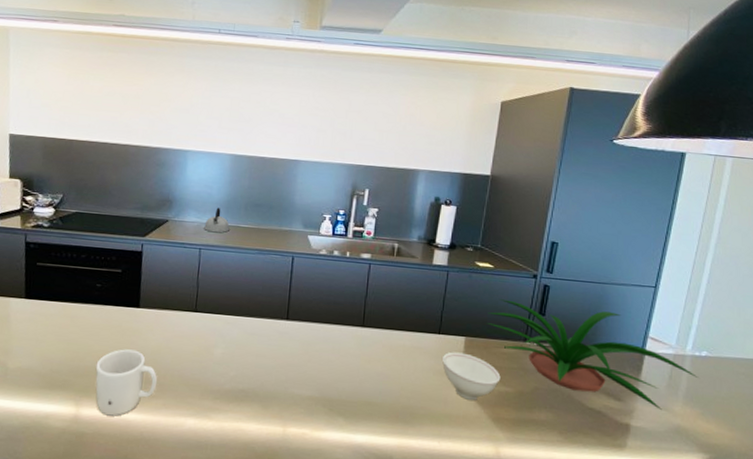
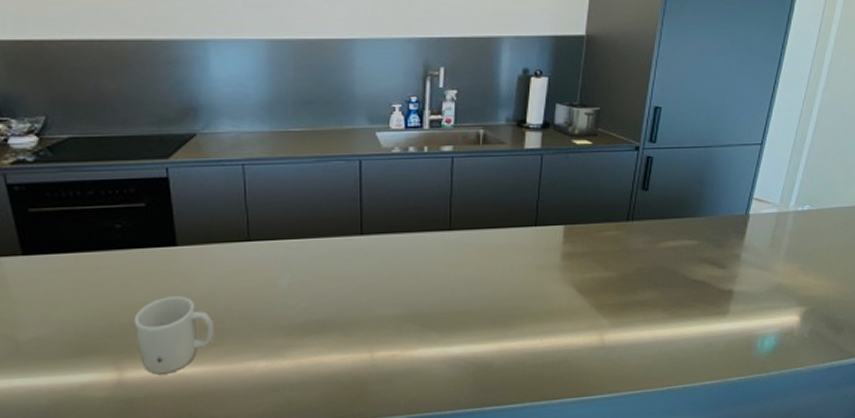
kettle: present [204,207,230,233] -> none [244,110,277,143]
bowl: present [442,352,501,400] -> none [541,243,603,291]
toaster: none [458,227,503,262] -> present [552,101,602,138]
plant: present [487,299,698,410] -> none [587,177,800,271]

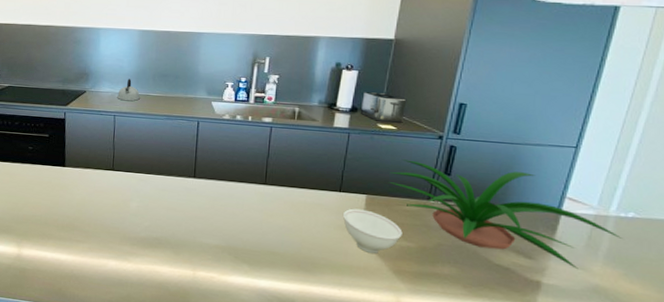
mug: present [133,296,215,375] -> none [32,201,84,257]
kettle: none [244,110,277,143] -> present [117,78,140,101]
bowl: none [541,243,603,291] -> present [343,208,403,254]
plant: none [587,177,800,271] -> present [389,159,622,269]

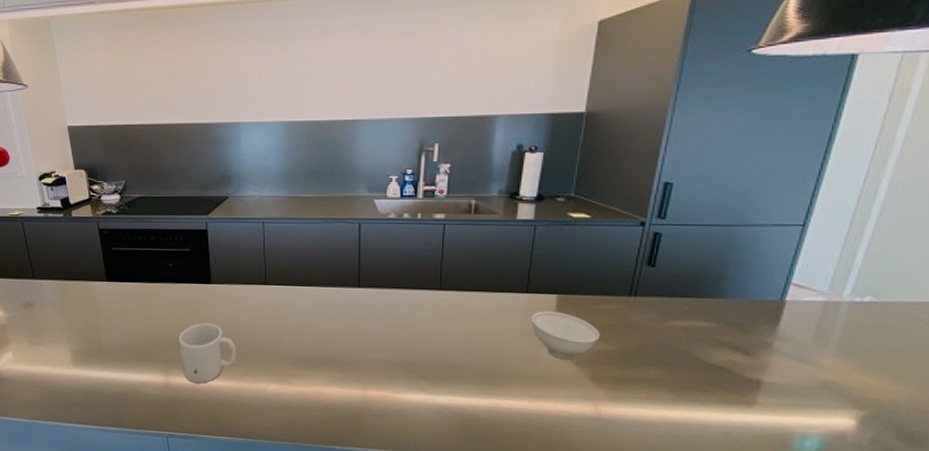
mug: none [32,201,84,257] -> present [178,323,237,384]
kettle: present [117,78,140,101] -> none [265,179,291,205]
toaster: present [360,91,407,124] -> none [547,175,602,211]
plant: present [389,159,622,269] -> none [583,252,857,364]

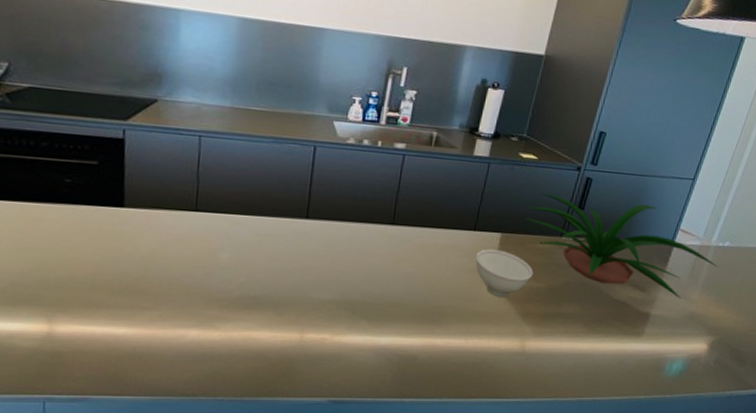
mug: present [178,323,237,384] -> none [70,256,152,332]
plant: none [583,252,857,364] -> present [525,193,718,298]

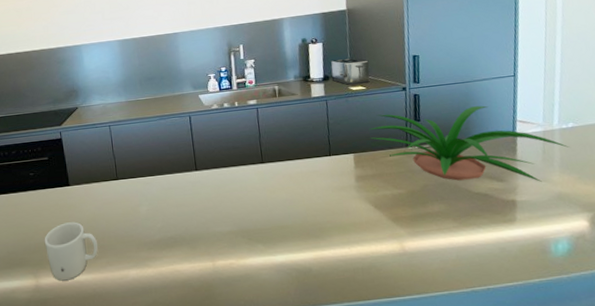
mug: none [70,256,152,332] -> present [44,222,99,281]
bowl: present [475,249,534,297] -> none [337,167,392,207]
toaster: none [503,114,551,153] -> present [330,58,370,85]

